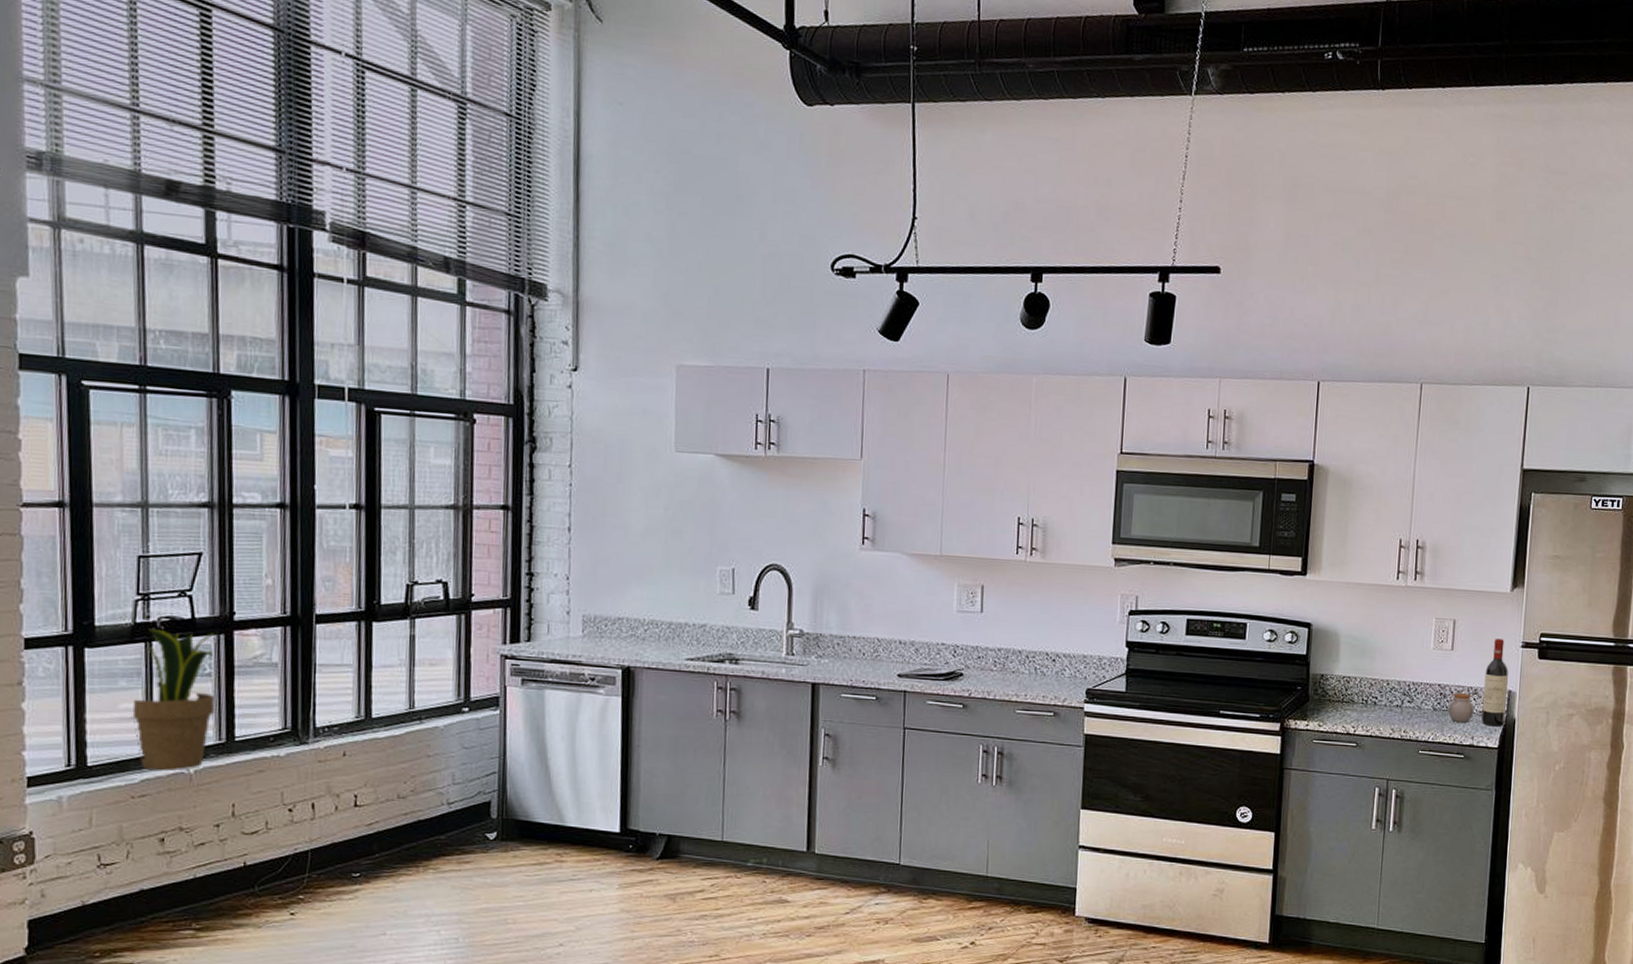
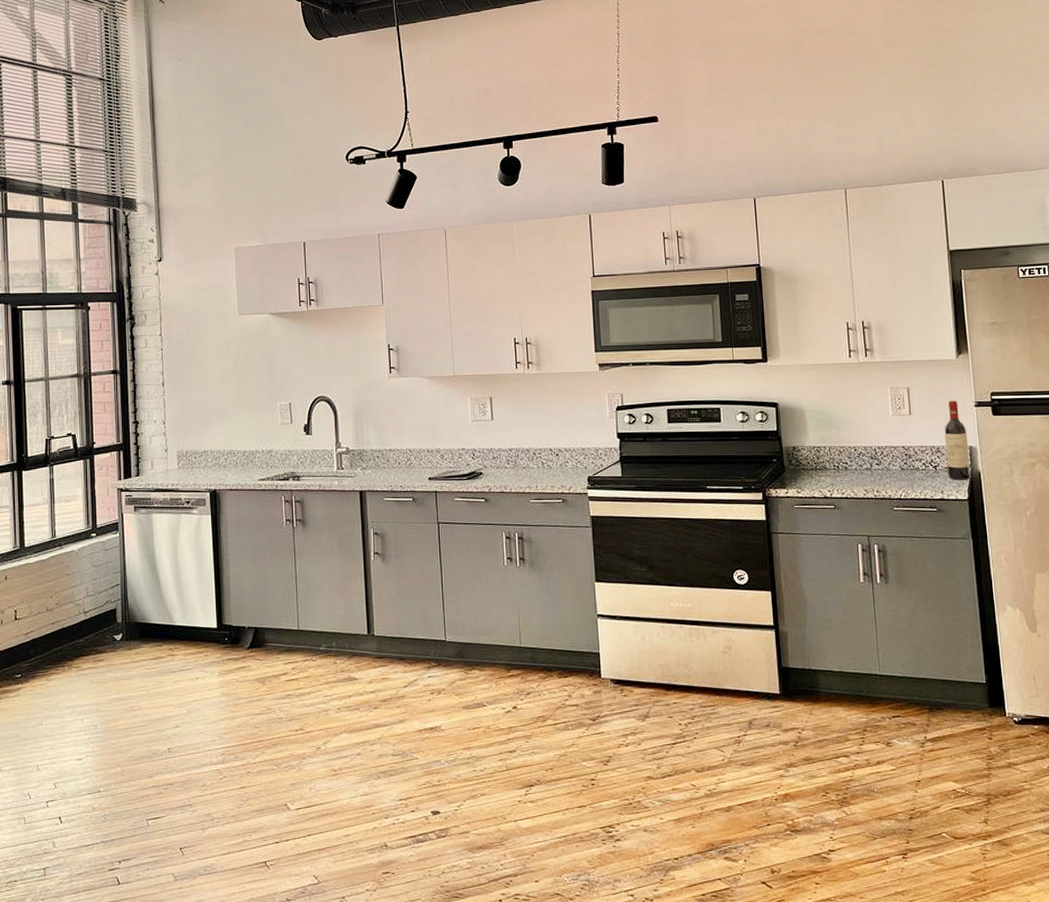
jar: present [1447,692,1475,723] -> none [914,452,940,479]

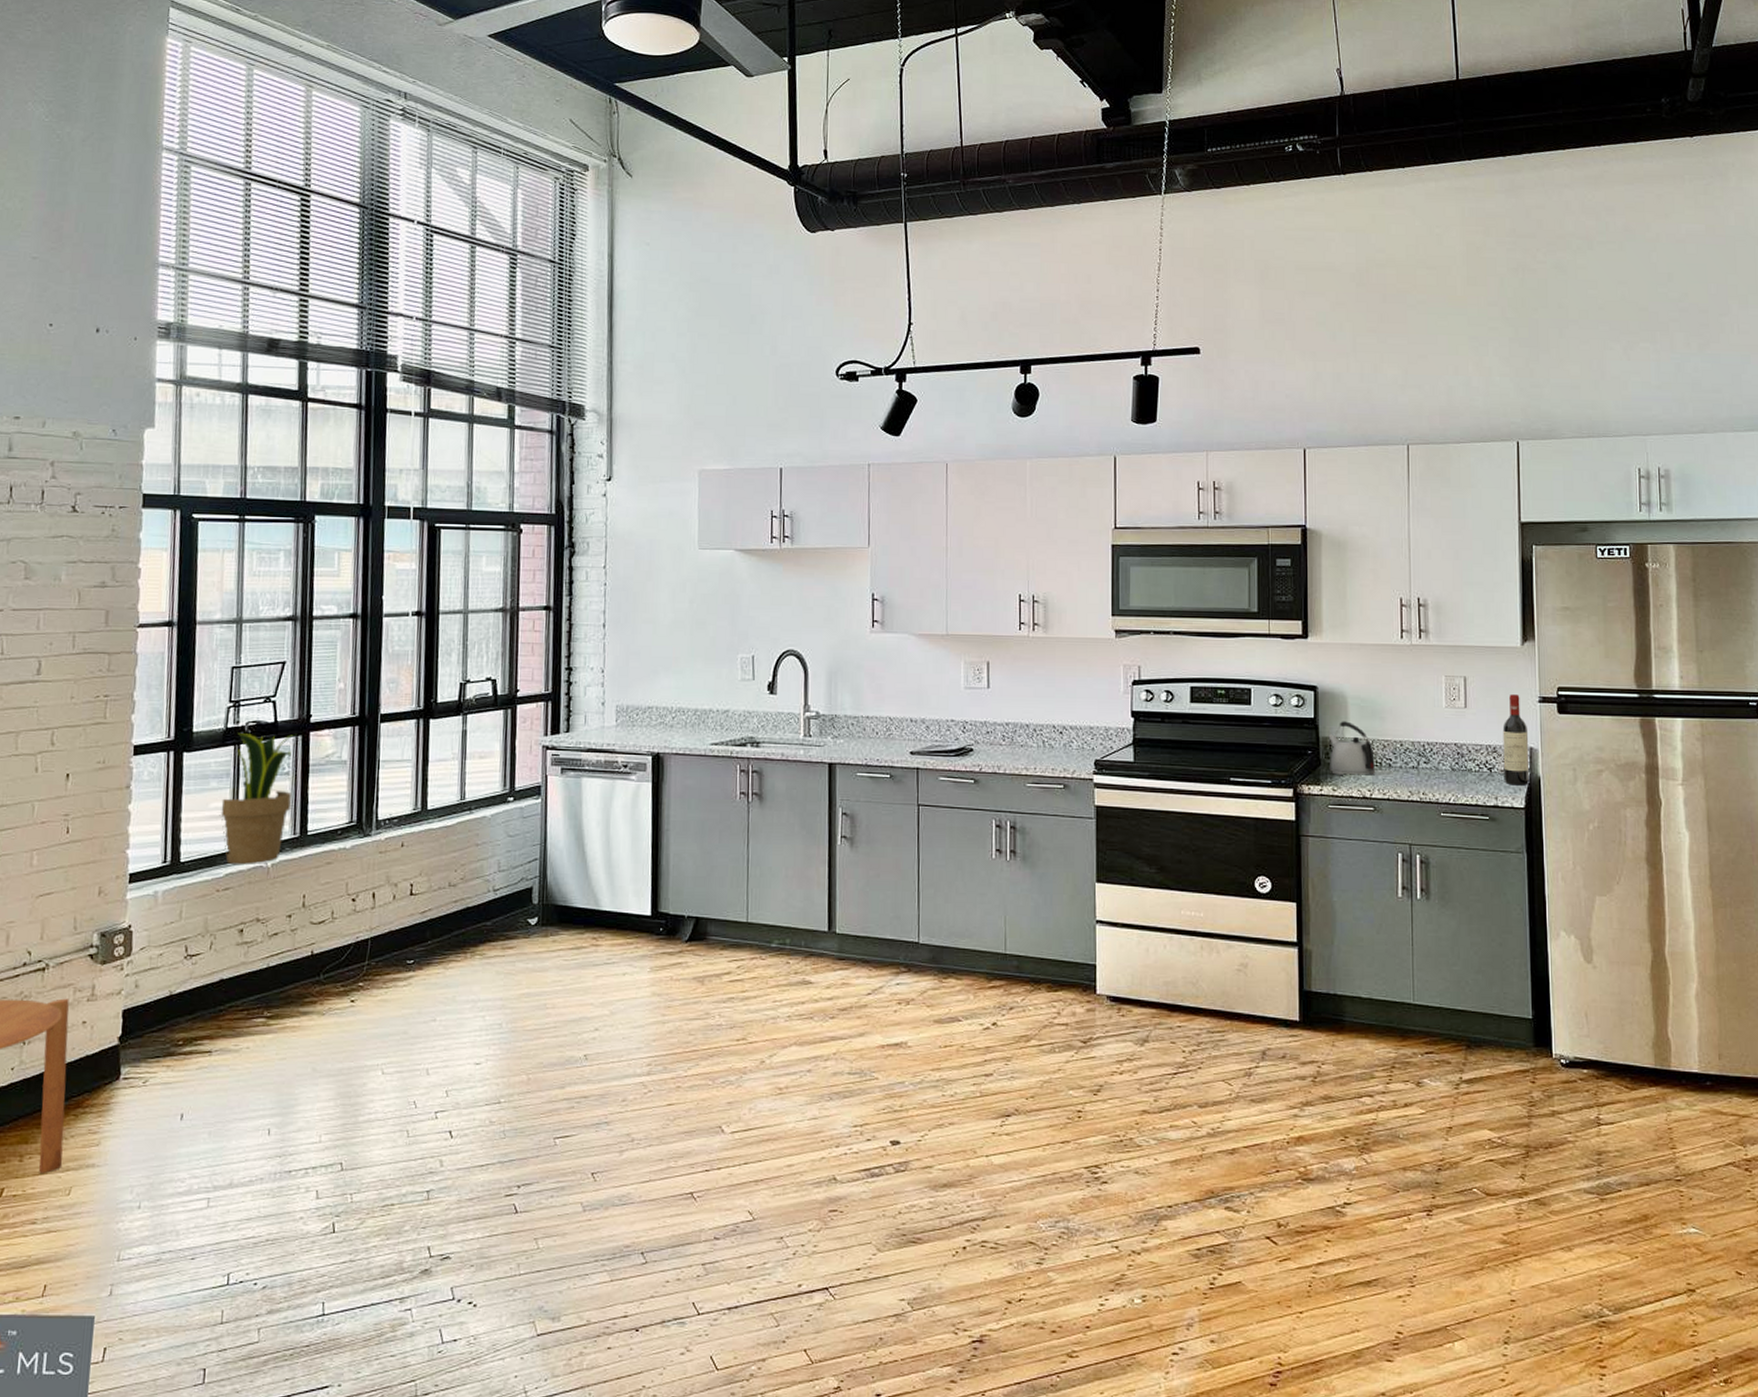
kettle: none [790,432,833,480] -> present [1328,721,1375,776]

